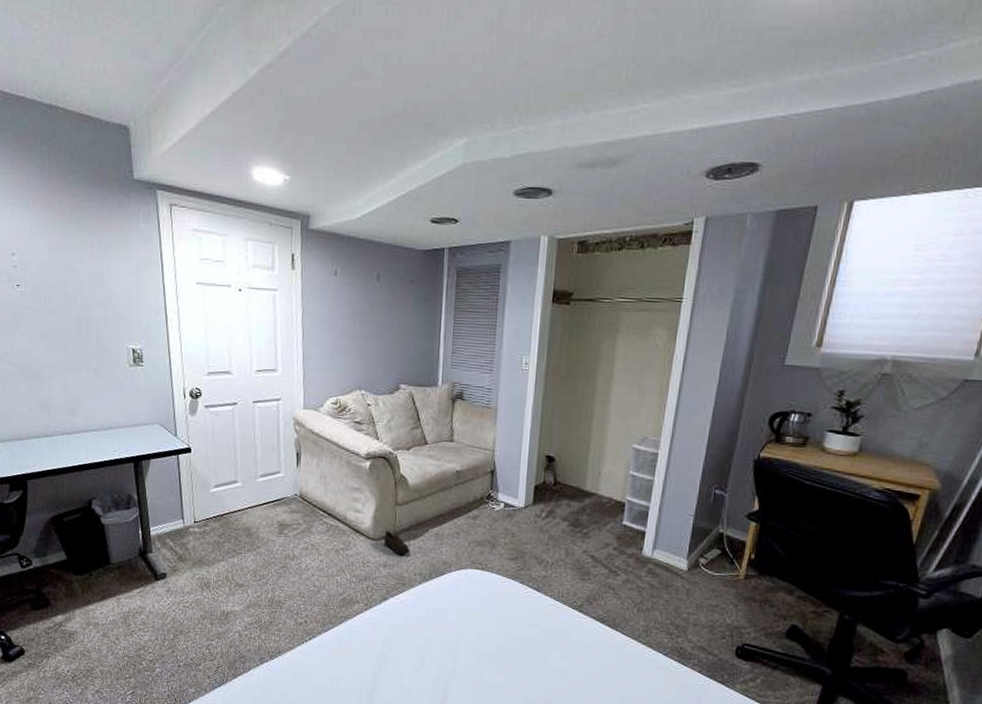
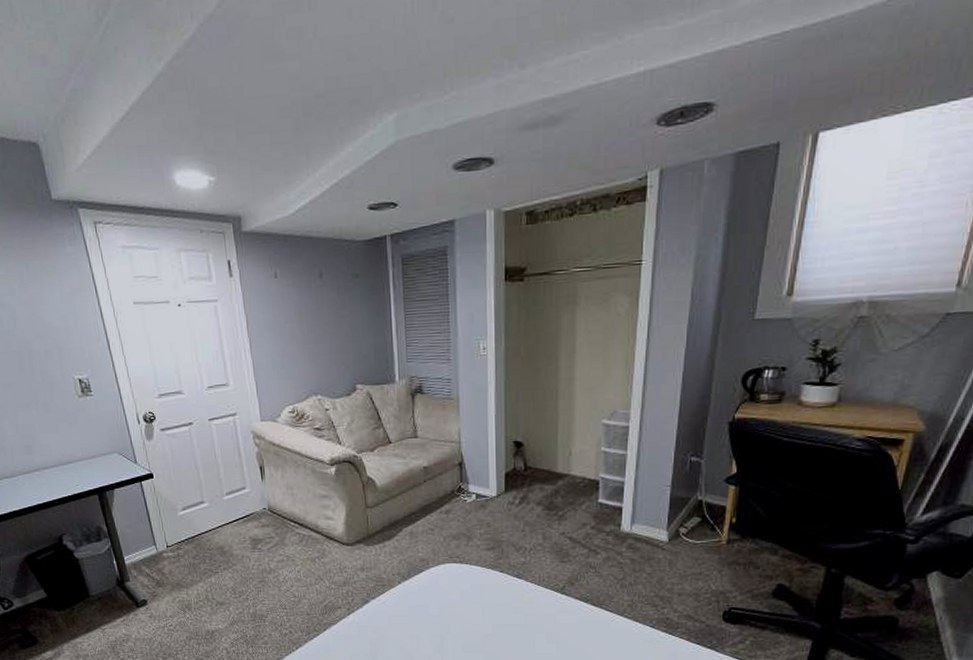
shoe: present [383,530,410,555] -> none [358,533,386,557]

